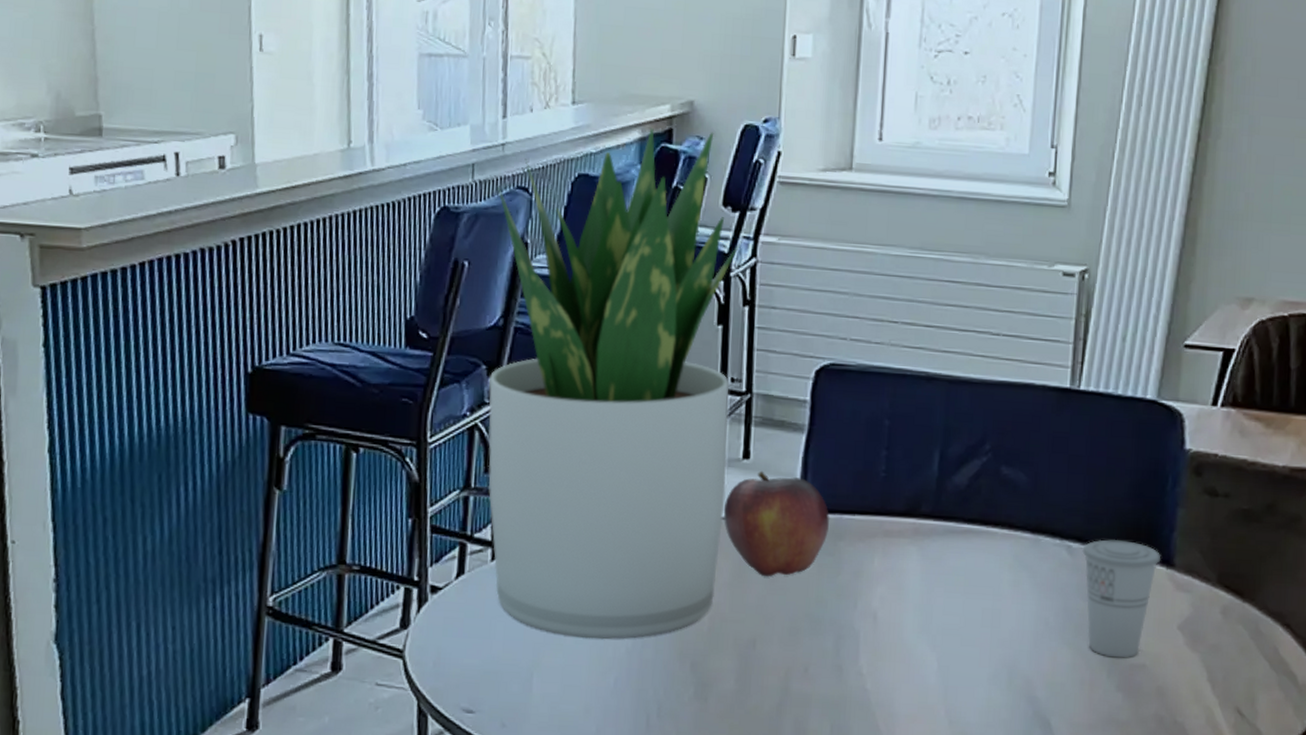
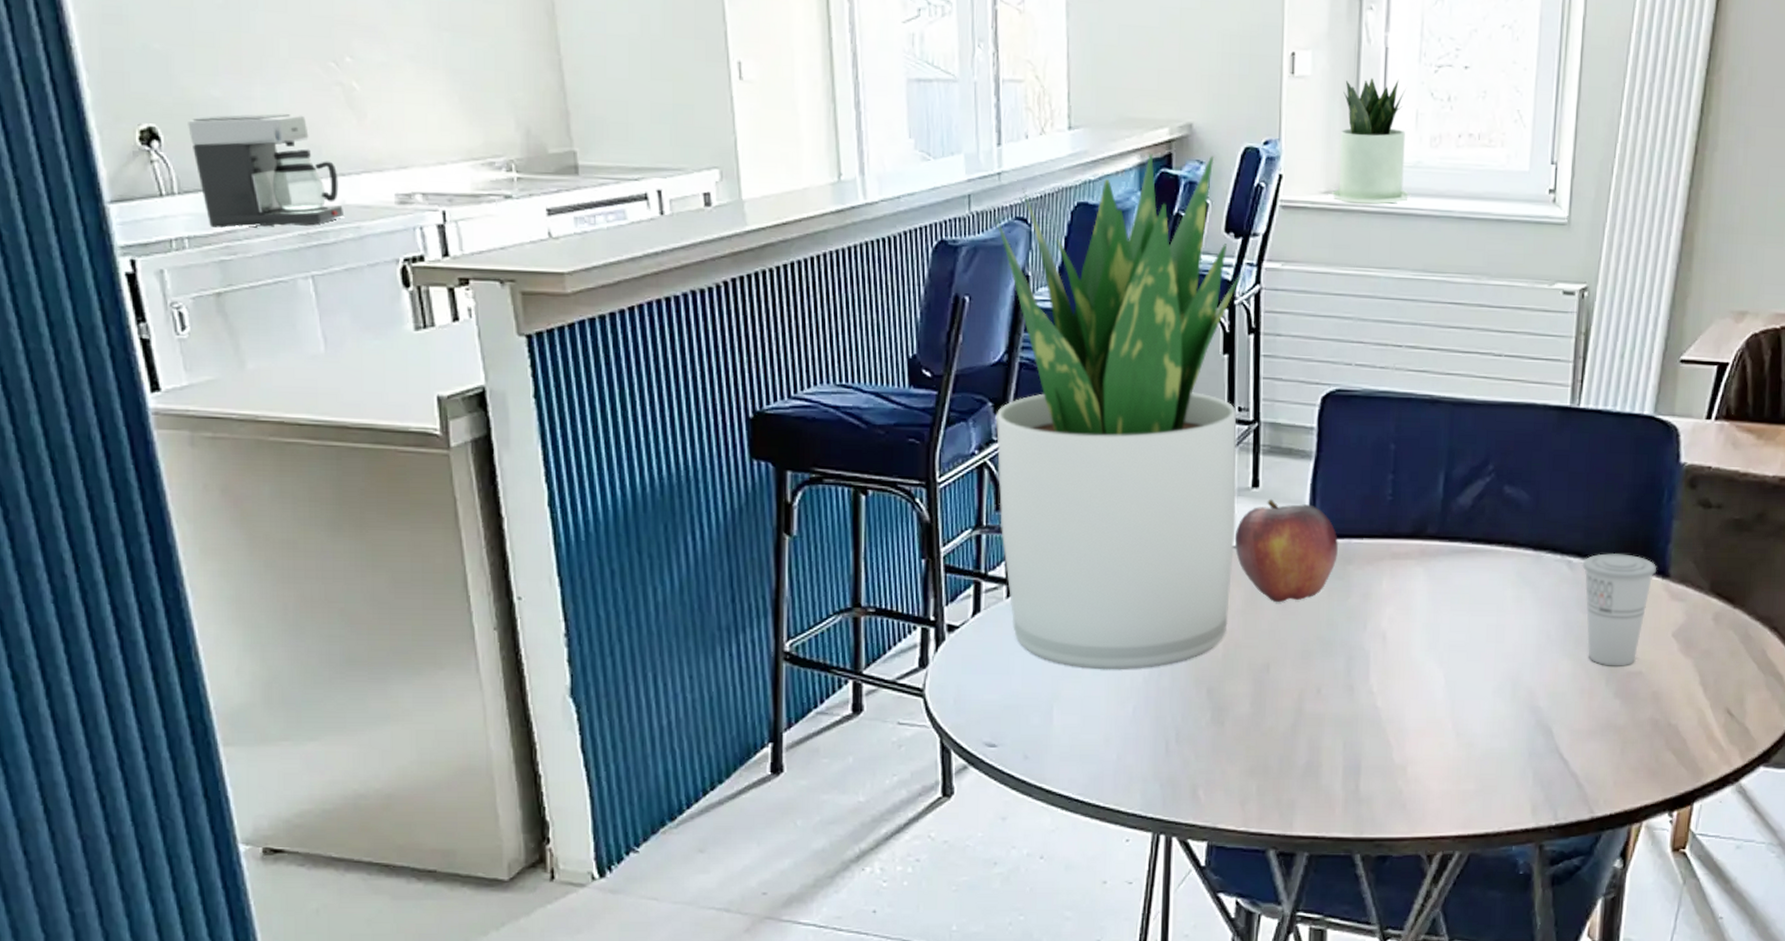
planter: none [829,60,908,183] -> present [1331,77,1410,205]

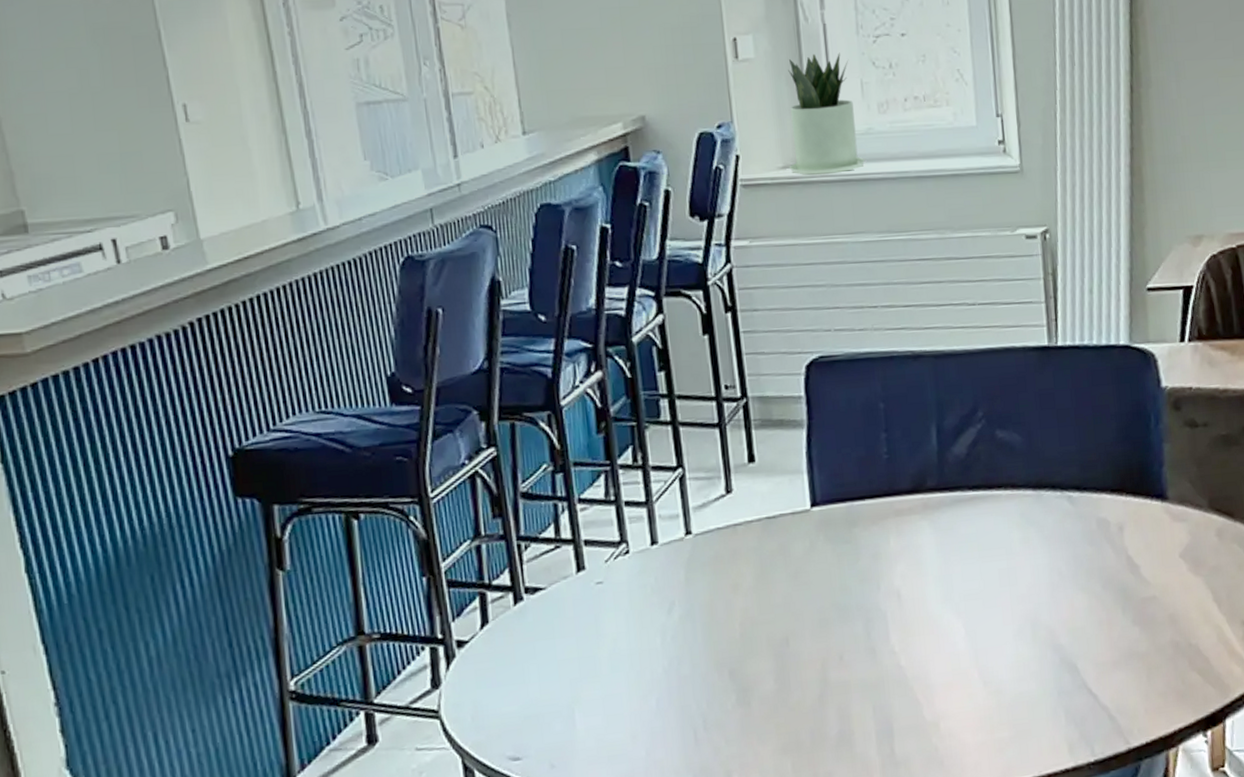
planter: present [995,153,1246,670] -> none [460,144,741,667]
fruit: present [1234,498,1339,602] -> none [737,471,842,574]
cup: present [1582,553,1657,666] -> none [1082,482,1155,595]

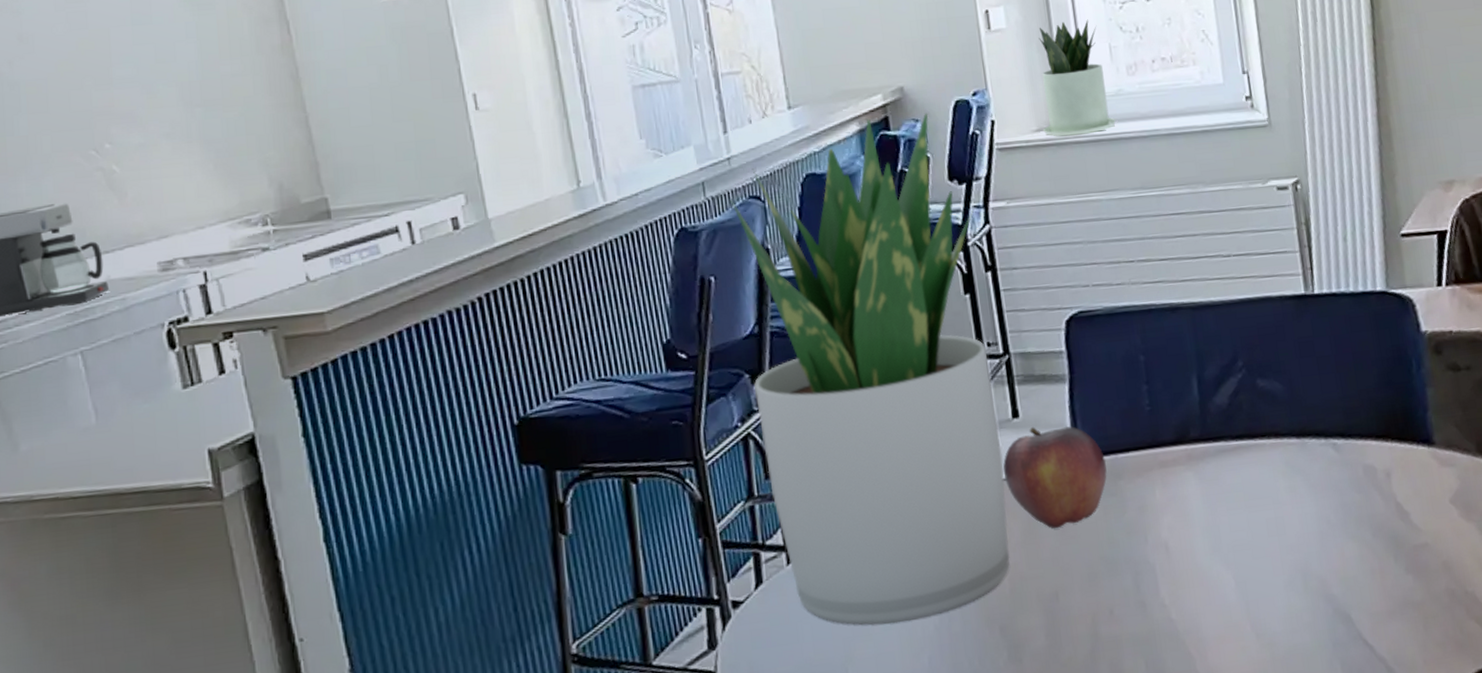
planter: none [460,144,741,667] -> present [730,113,1010,625]
fruit: none [737,471,842,574] -> present [1002,426,1107,528]

